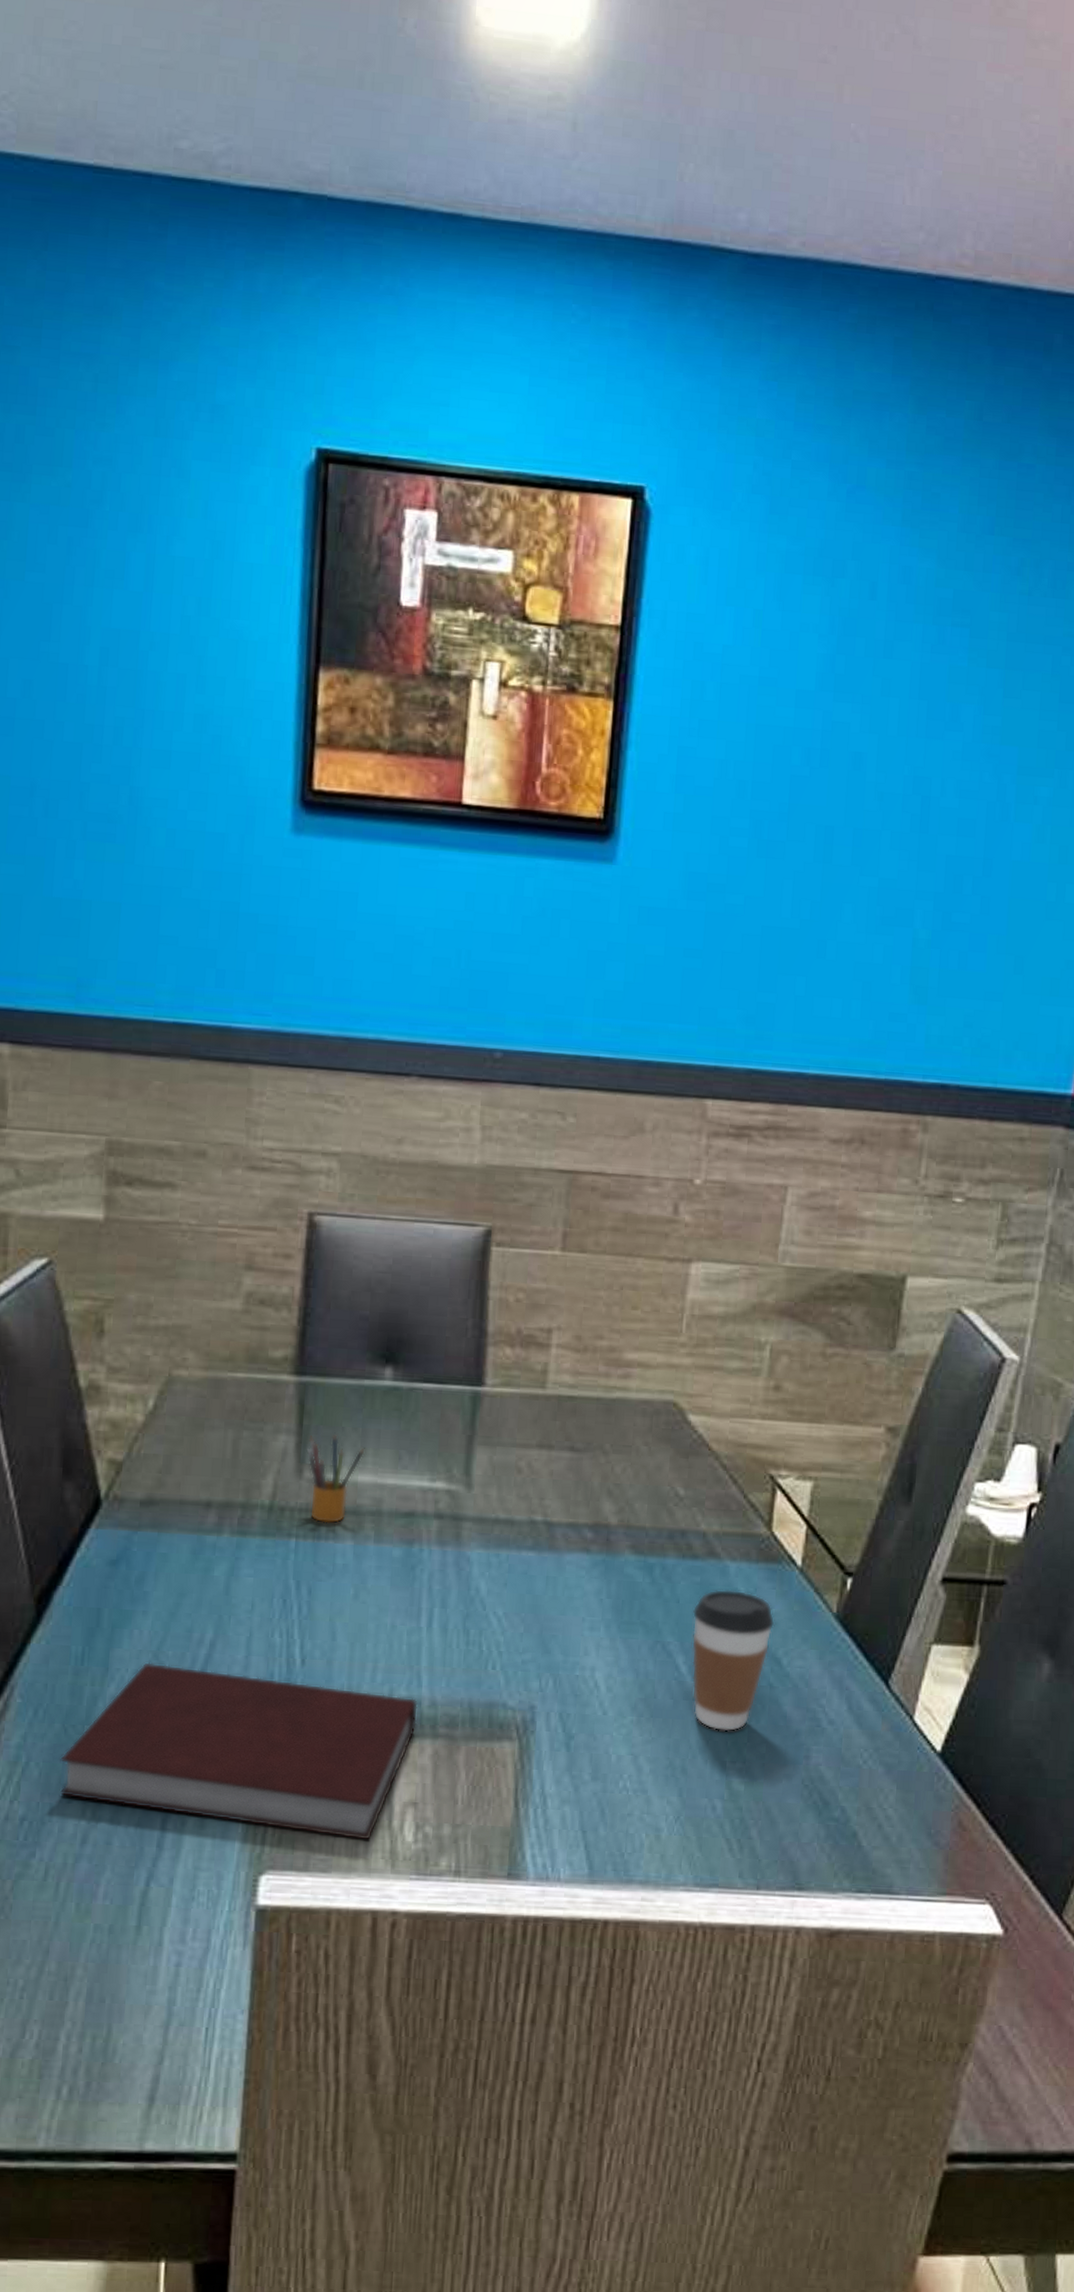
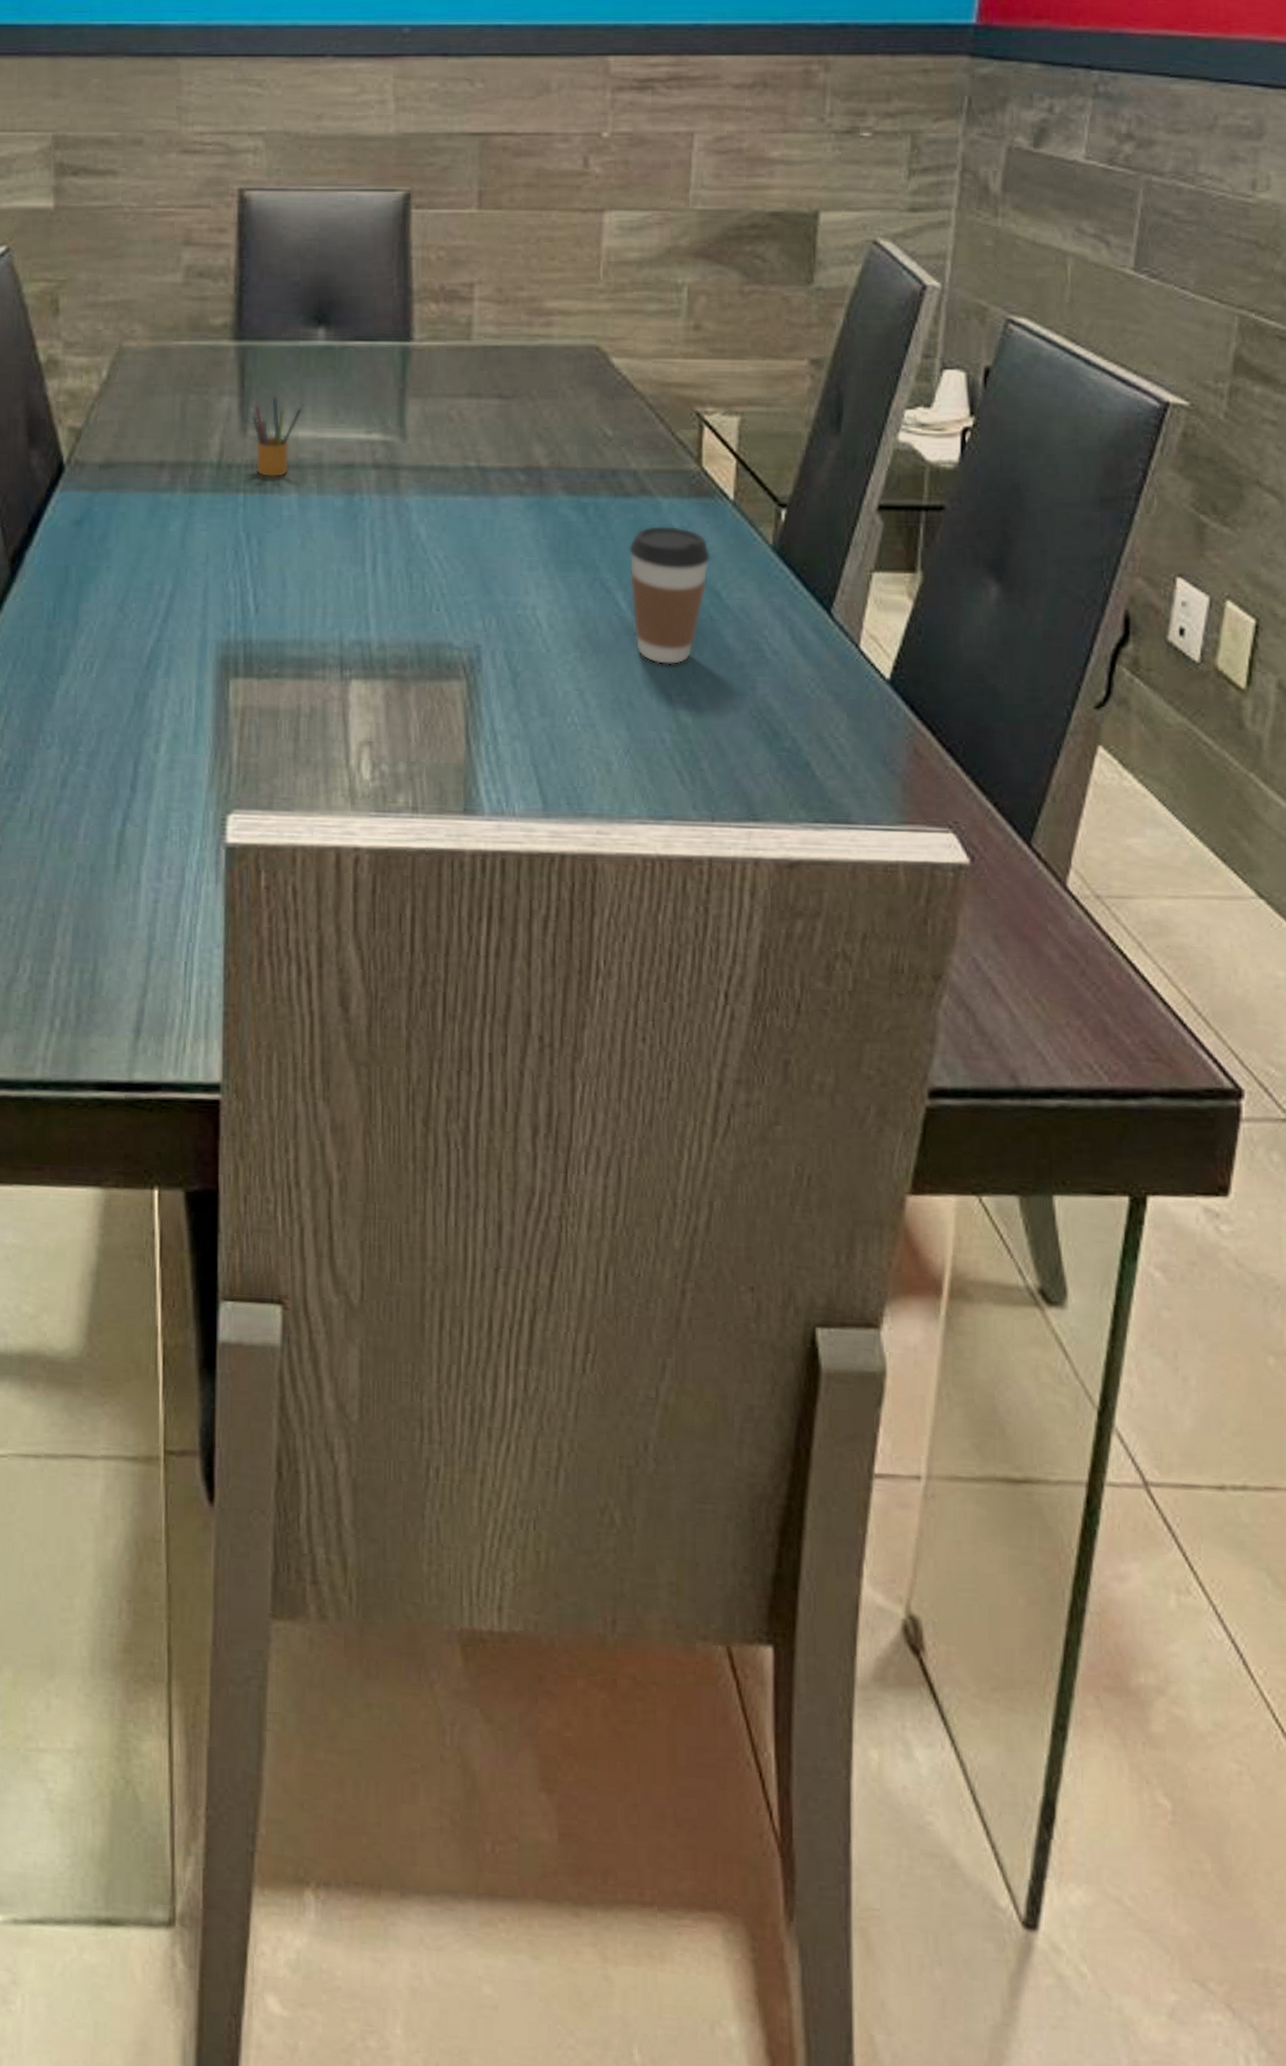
notebook: present [60,1662,418,1841] -> none [38,615,367,780]

